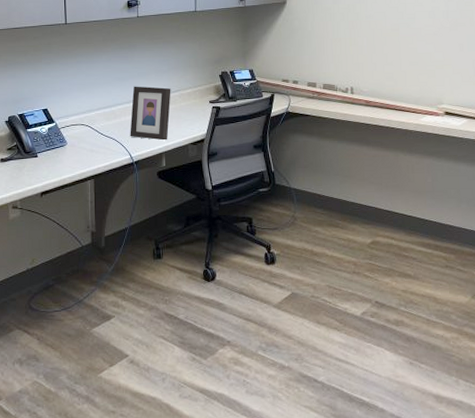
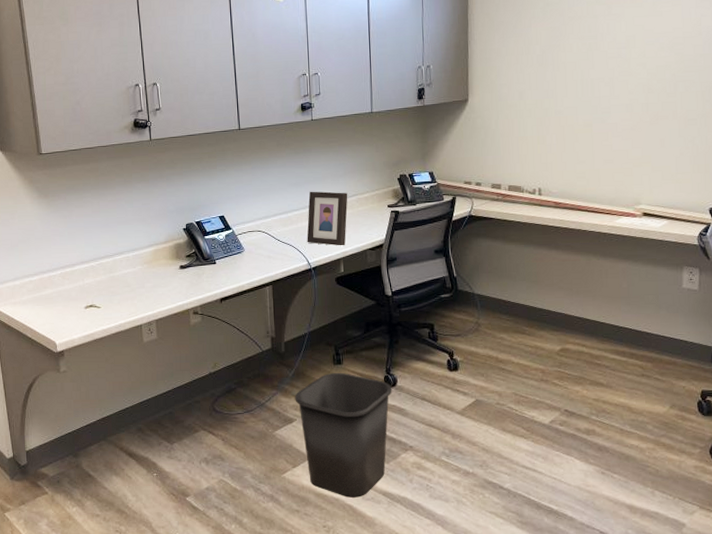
waste bin: none [114,267,211,396] -> present [295,372,392,498]

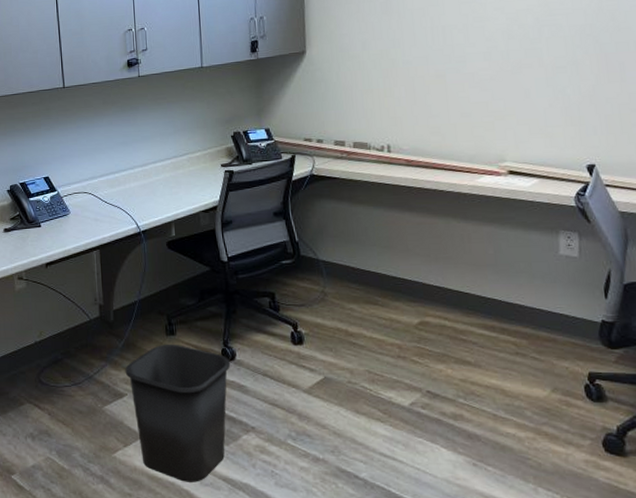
picture frame: present [307,191,348,246] -> none [135,150,179,208]

